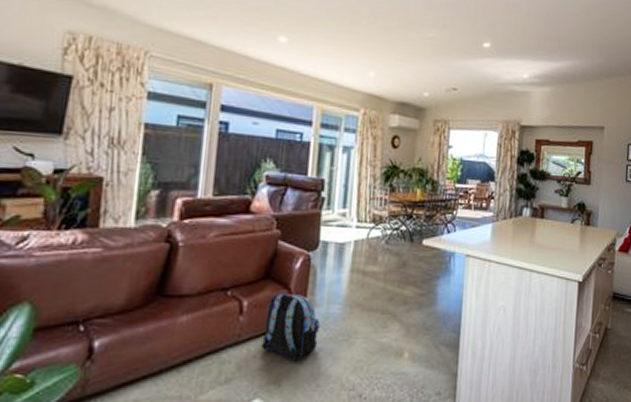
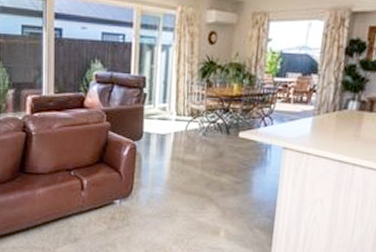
backpack: present [261,292,321,361] -> none [100,174,147,230]

